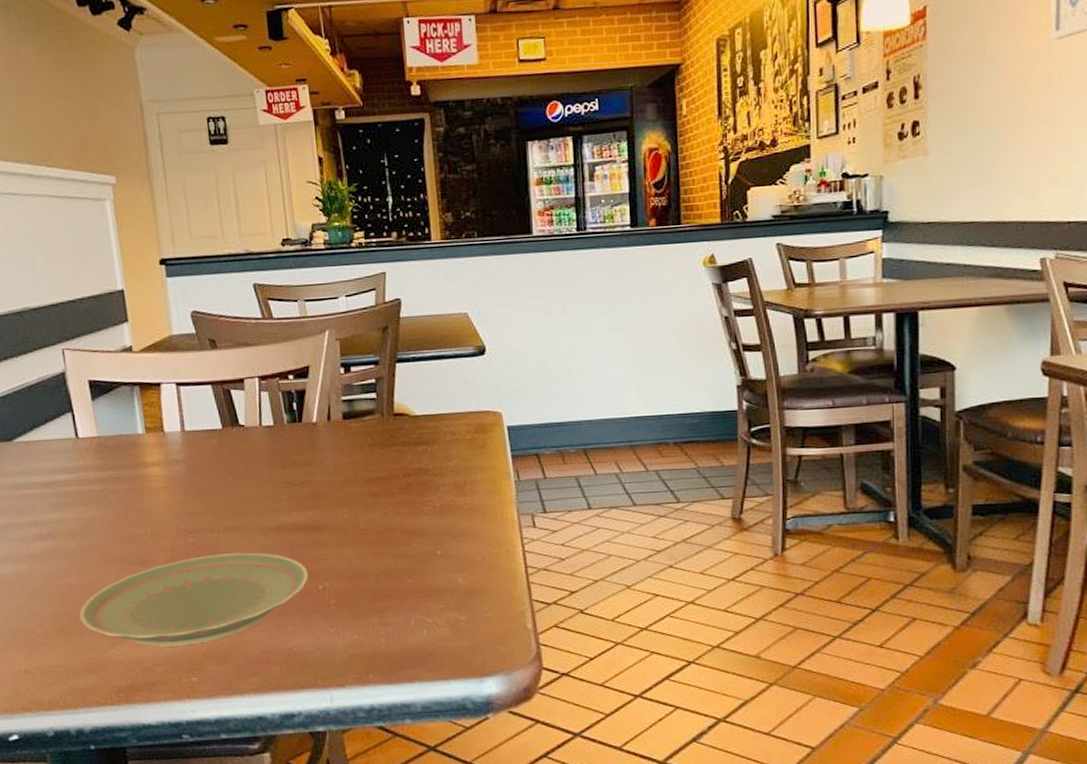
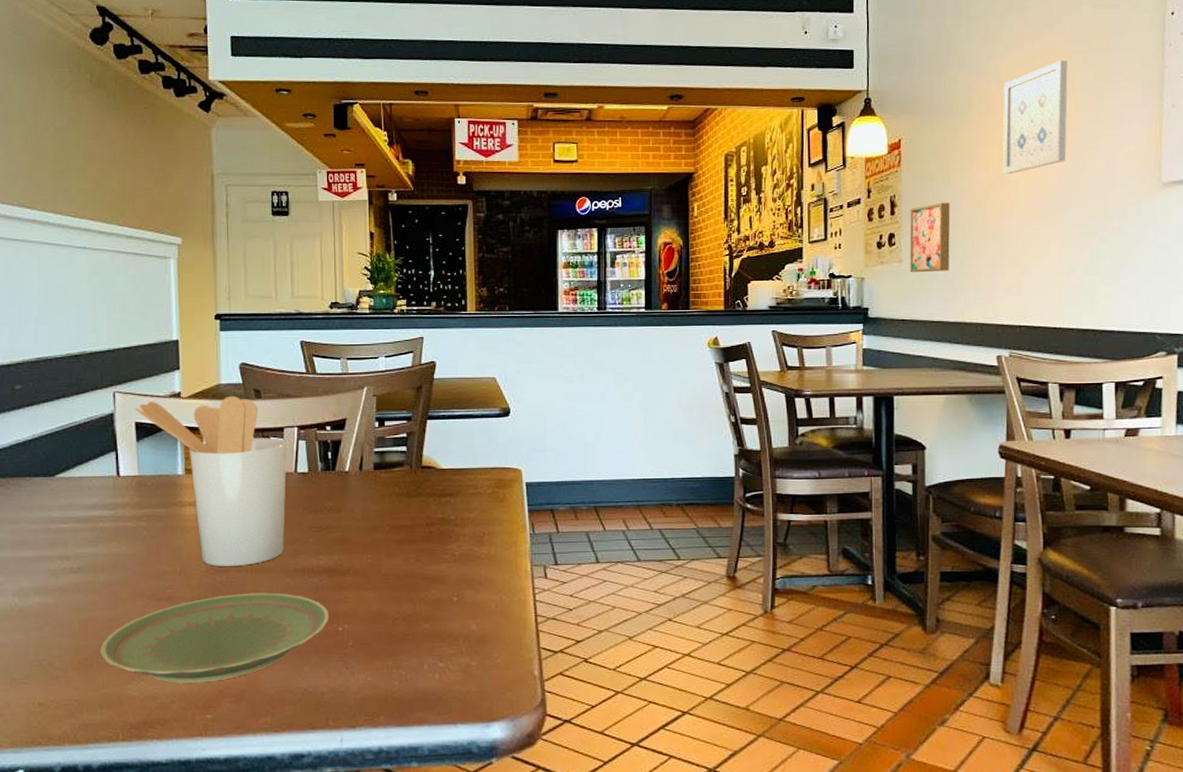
utensil holder: none [86,347,256,528] -> present [135,395,287,566]
wall art: none [937,79,986,167] -> present [909,202,950,273]

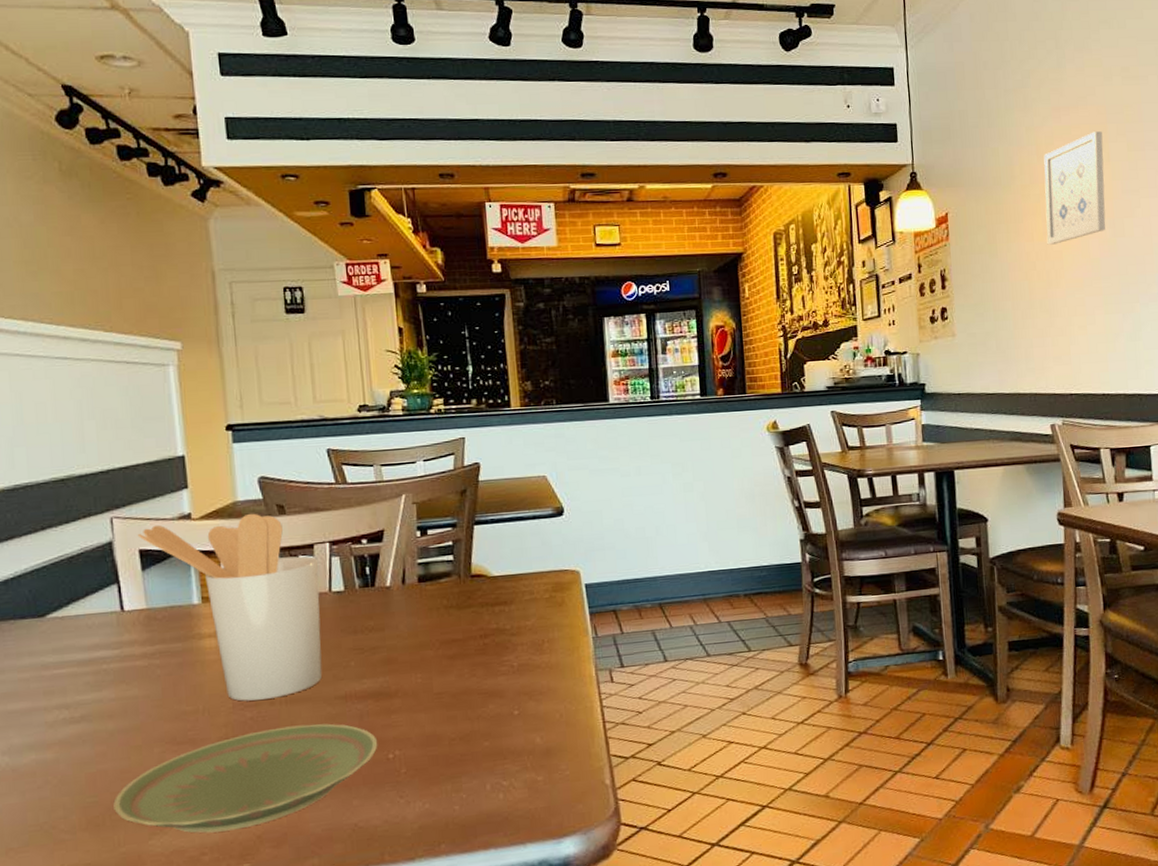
wall art: present [909,202,950,273] -> none [960,274,1001,347]

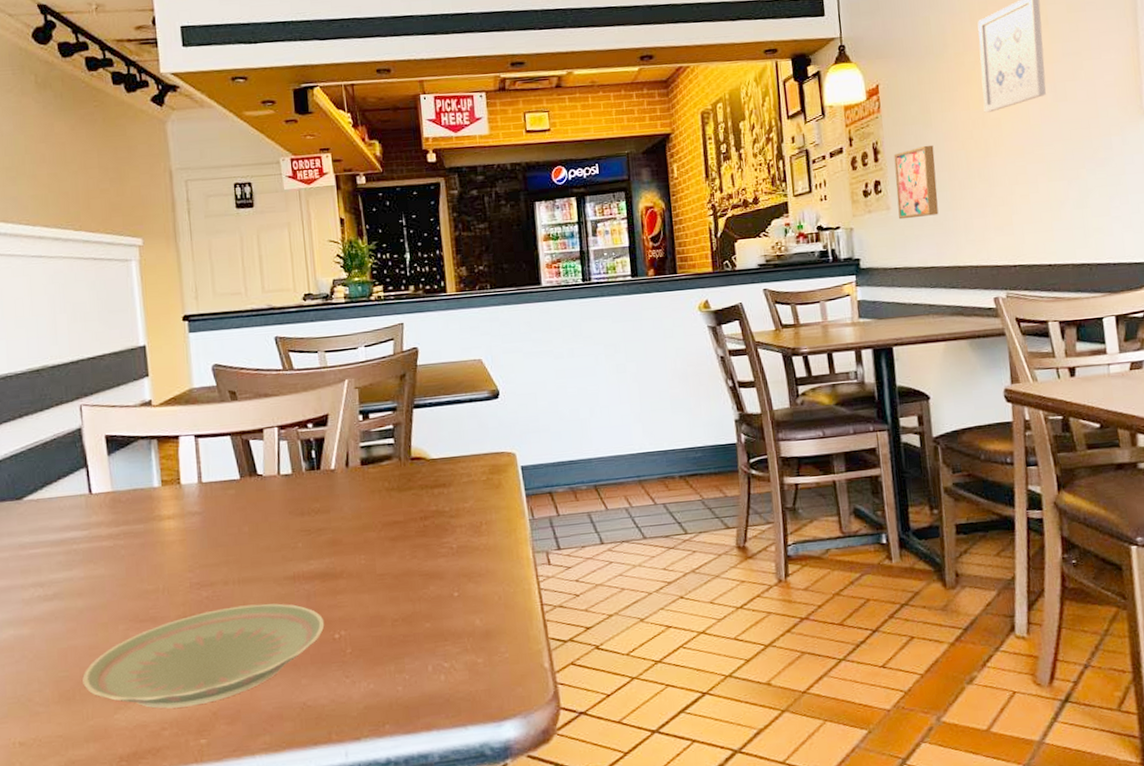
utensil holder: present [137,513,323,701] -> none [104,399,272,581]
wall art: none [960,274,1001,347] -> present [893,145,939,220]

